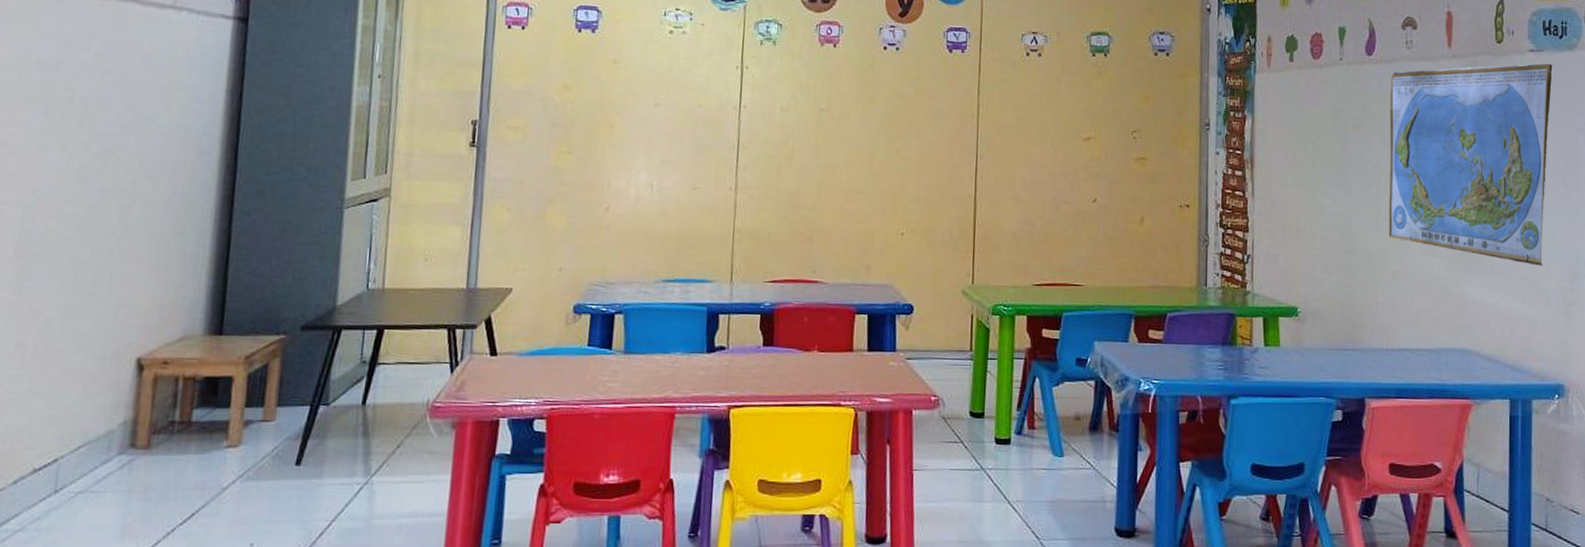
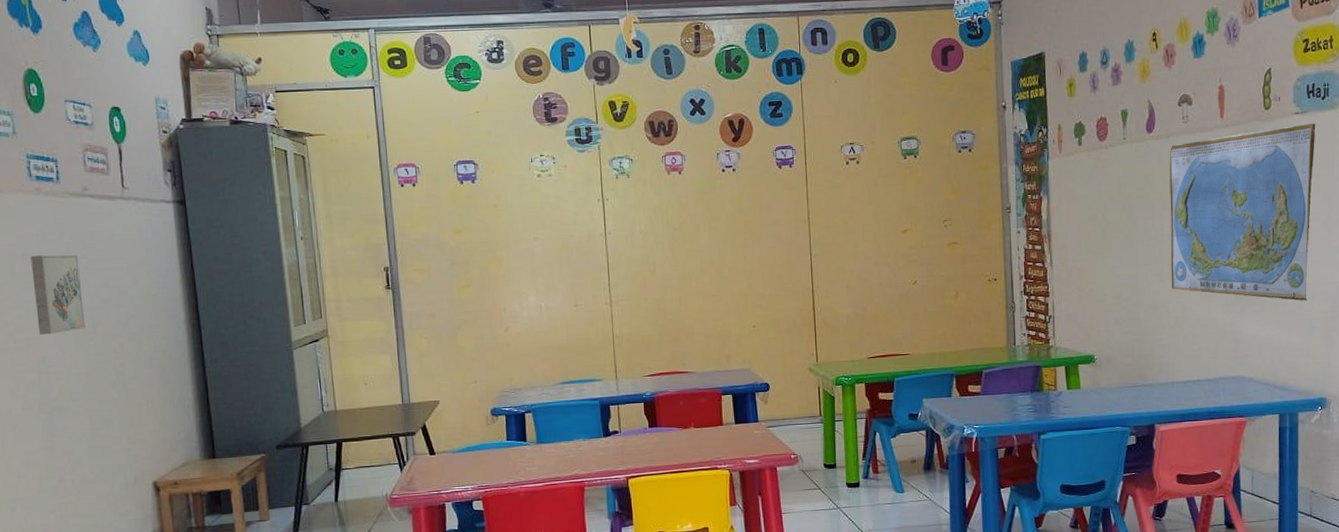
wall art: none [36,64,105,161] -> present [31,254,85,335]

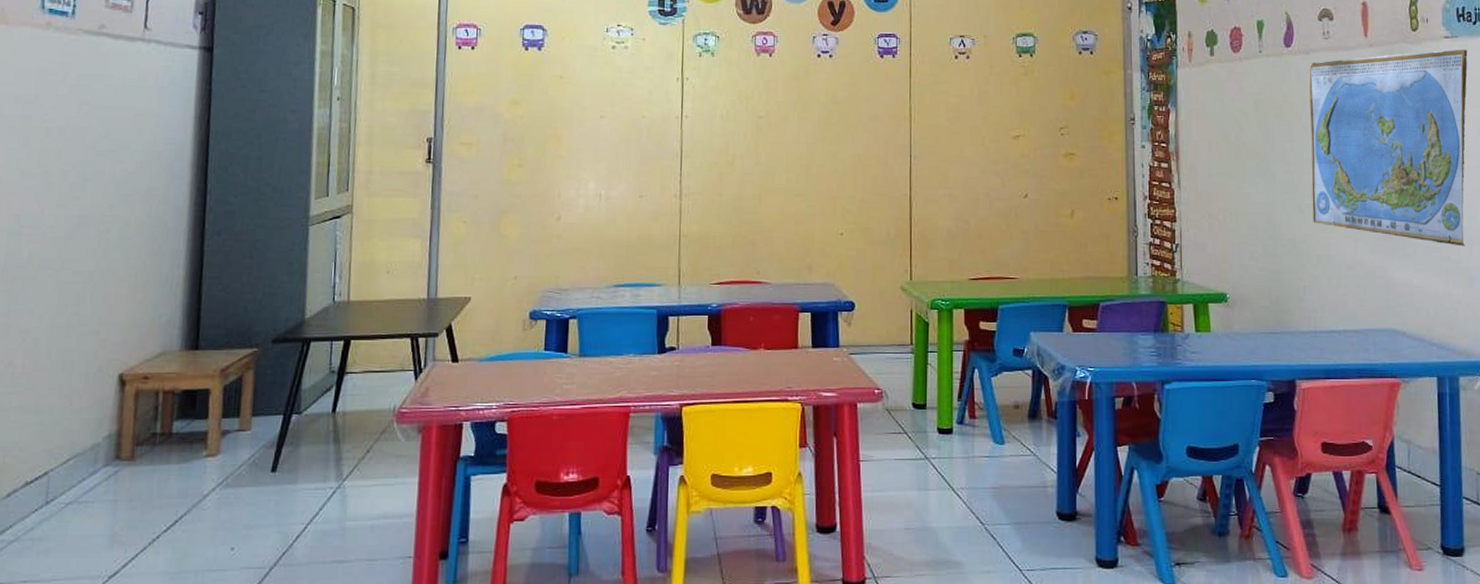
wall art: present [31,254,85,335] -> none [18,98,80,189]

